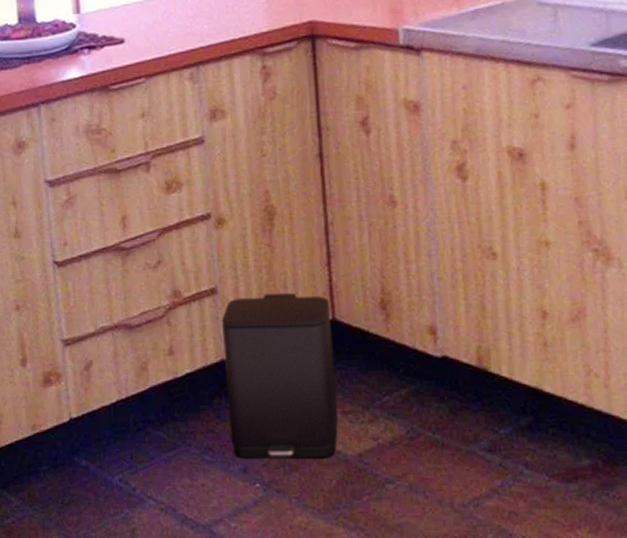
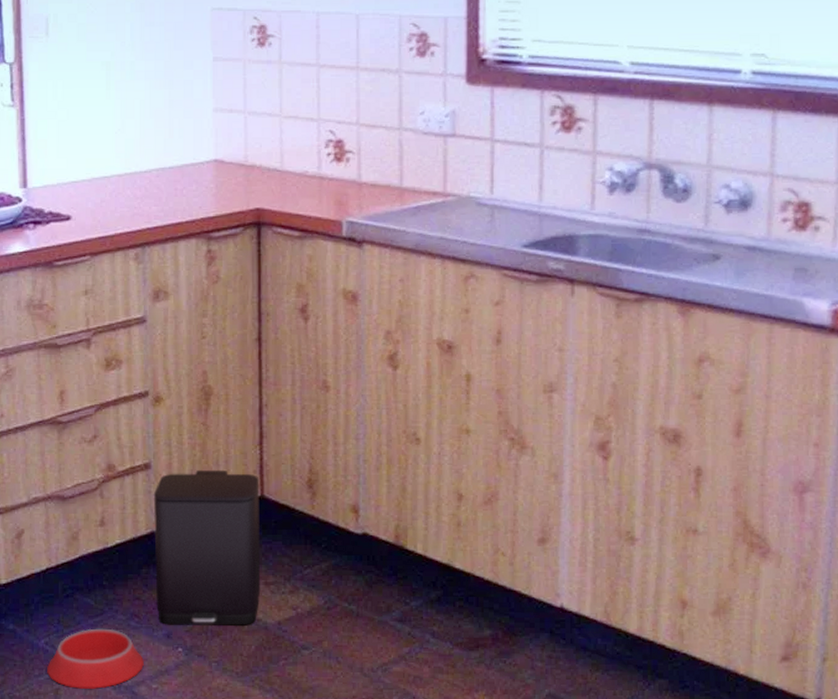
pet bowl: none [122,463,222,528] -> present [47,628,145,689]

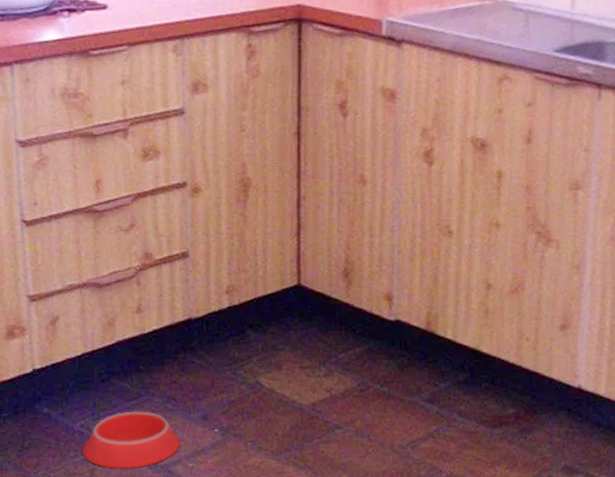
pedal bin: present [153,470,261,626] -> none [190,260,297,407]

